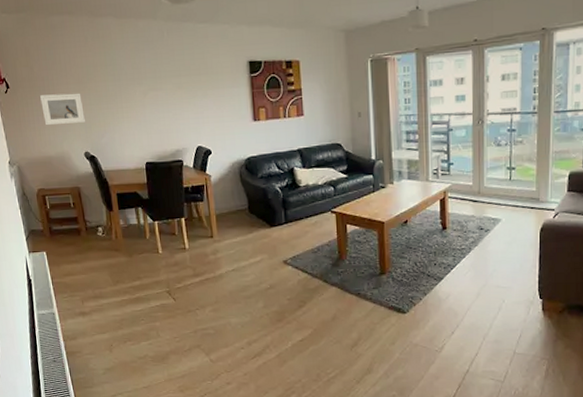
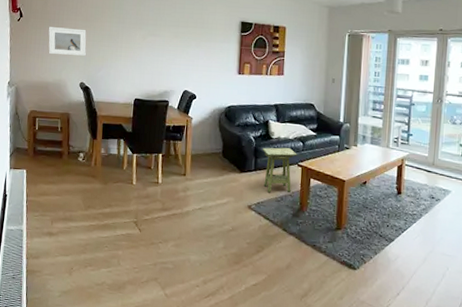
side table: none [291,195,330,245] -> present [263,147,298,193]

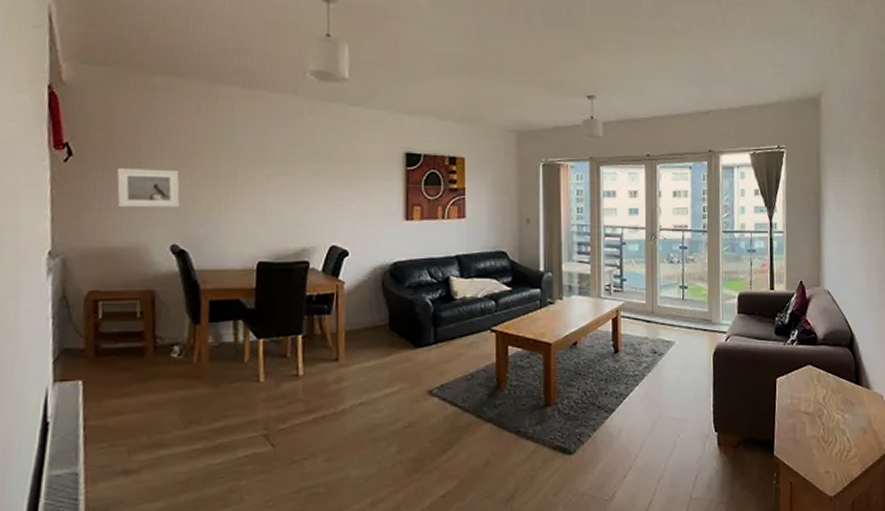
side table: present [263,147,298,193] -> none [444,310,490,371]

